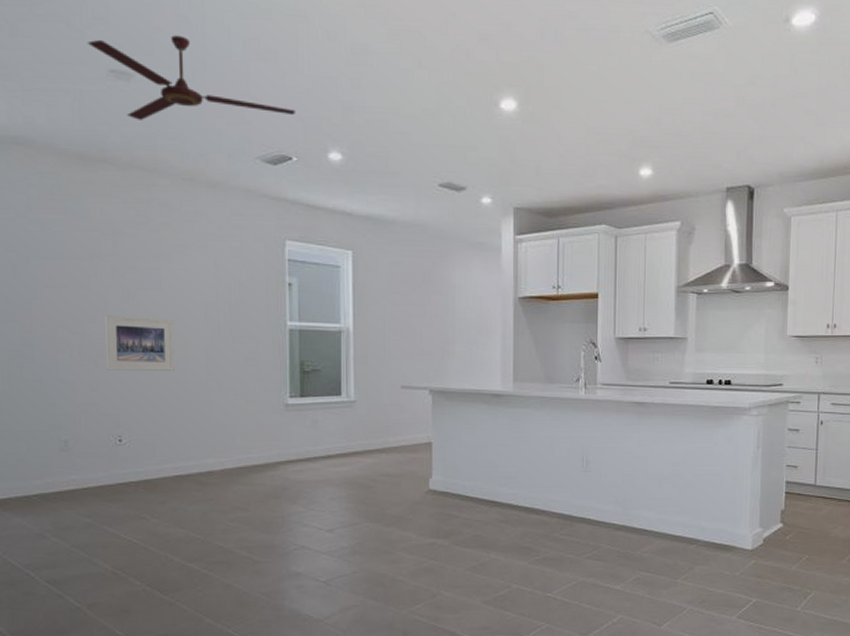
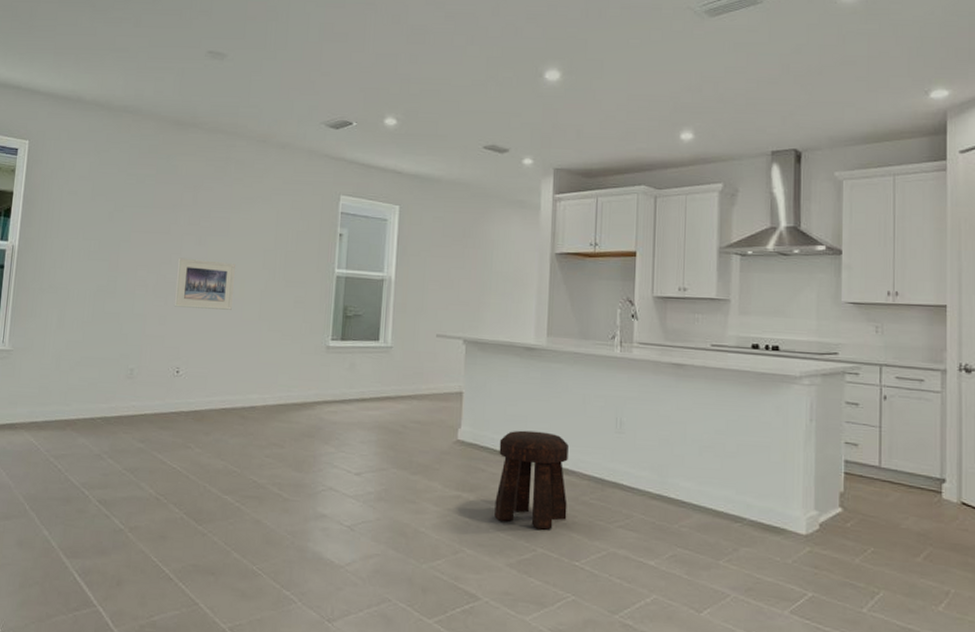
ceiling fan: present [87,35,295,120] -> none [193,22,359,92]
stool: none [470,475,539,567] -> present [494,430,569,530]

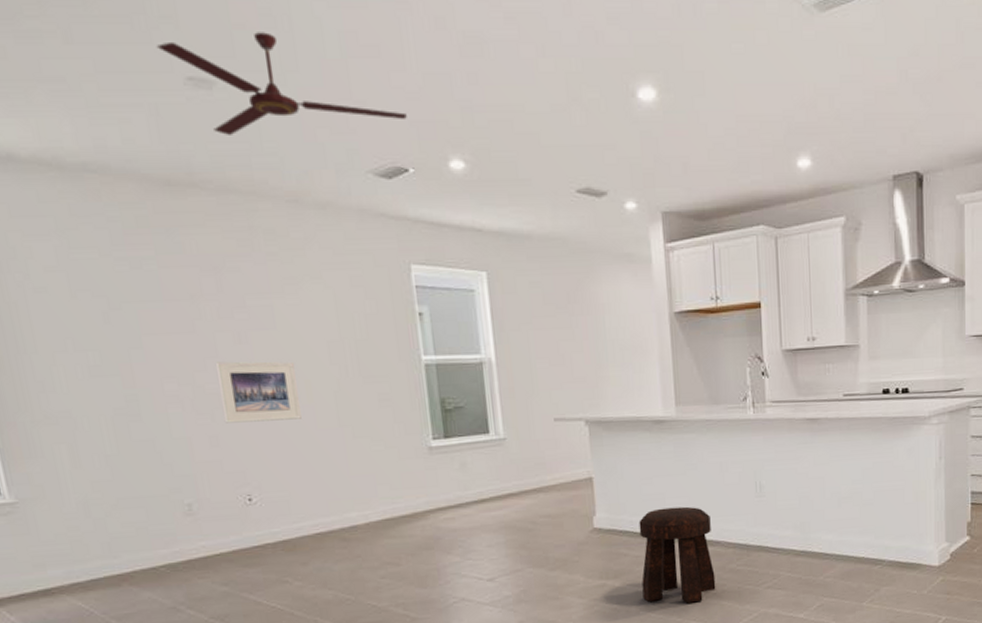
ceiling fan: none [193,22,359,92] -> present [156,32,407,135]

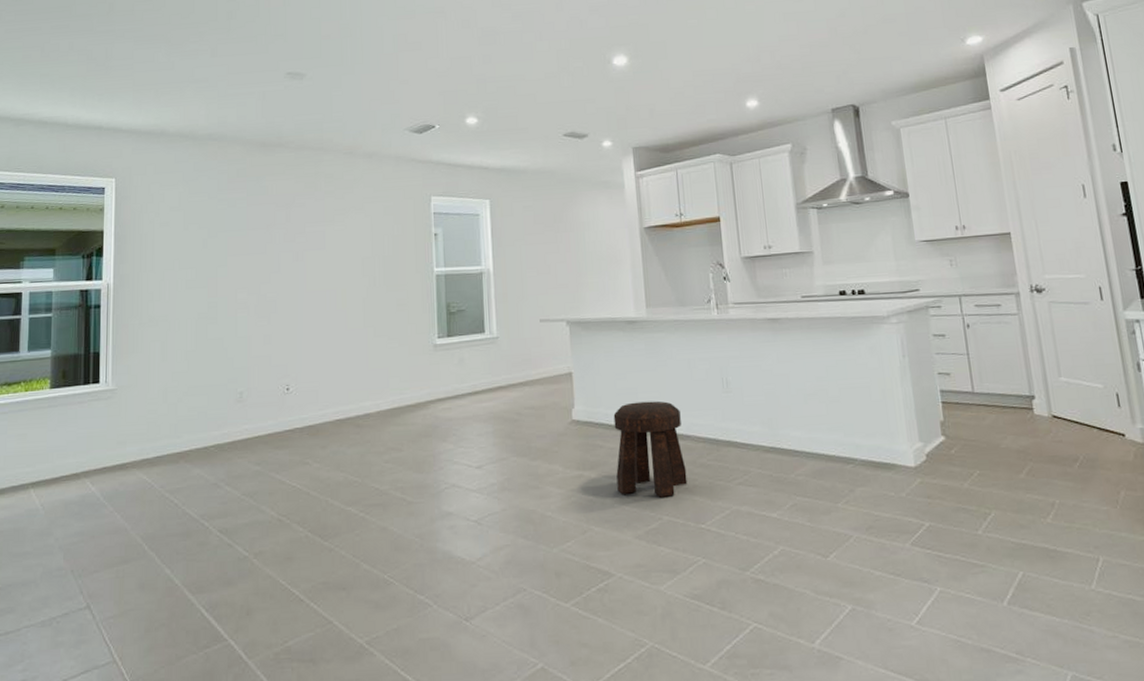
ceiling fan: present [156,32,407,135] -> none [269,39,437,110]
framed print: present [215,361,302,423] -> none [277,274,336,325]

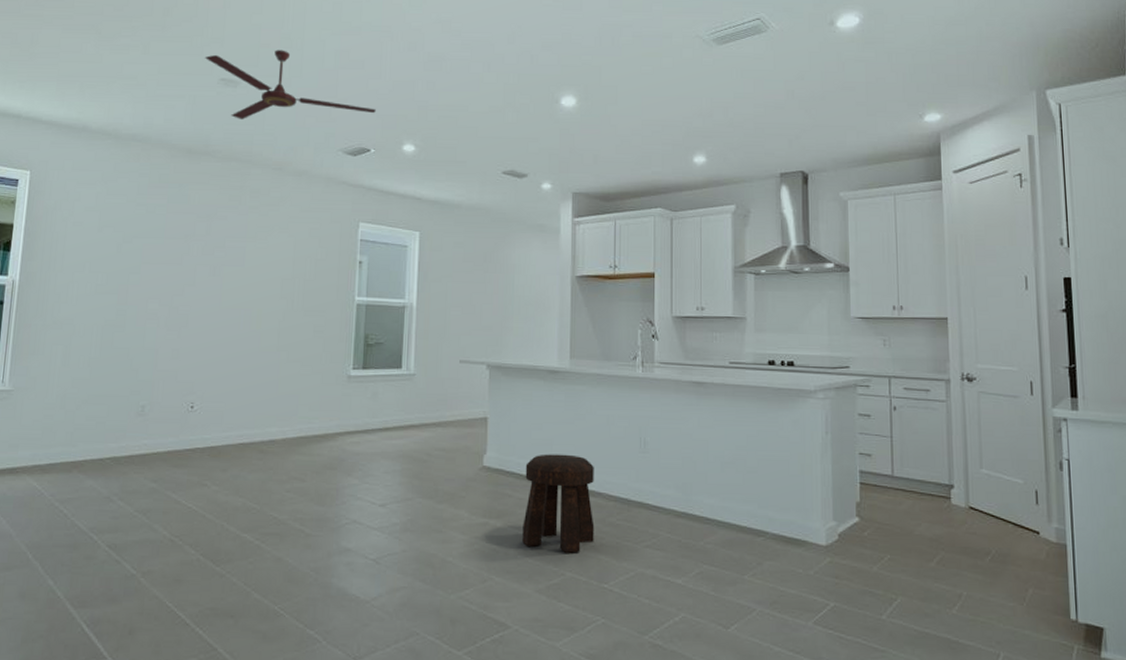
ceiling fan: none [269,39,437,110] -> present [204,50,376,119]

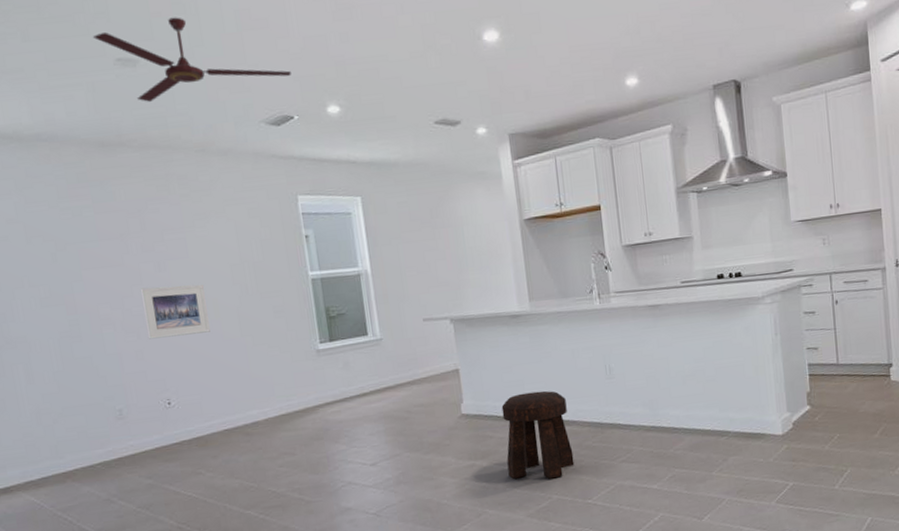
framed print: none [187,289,252,342] -> present [140,284,210,339]

